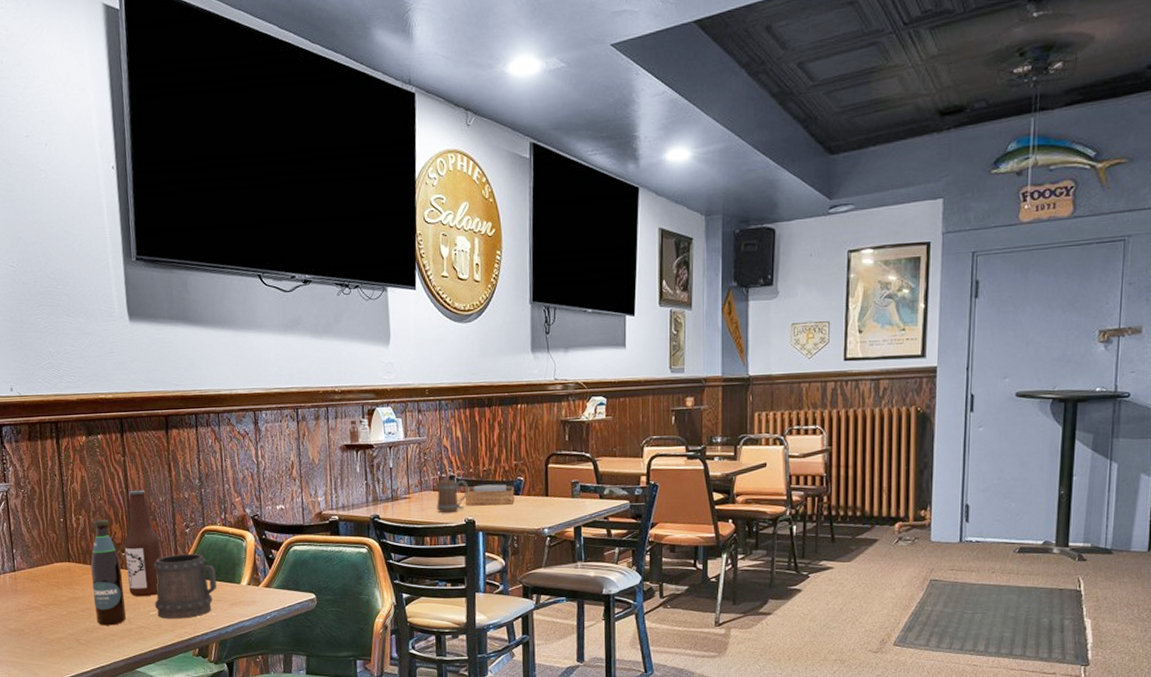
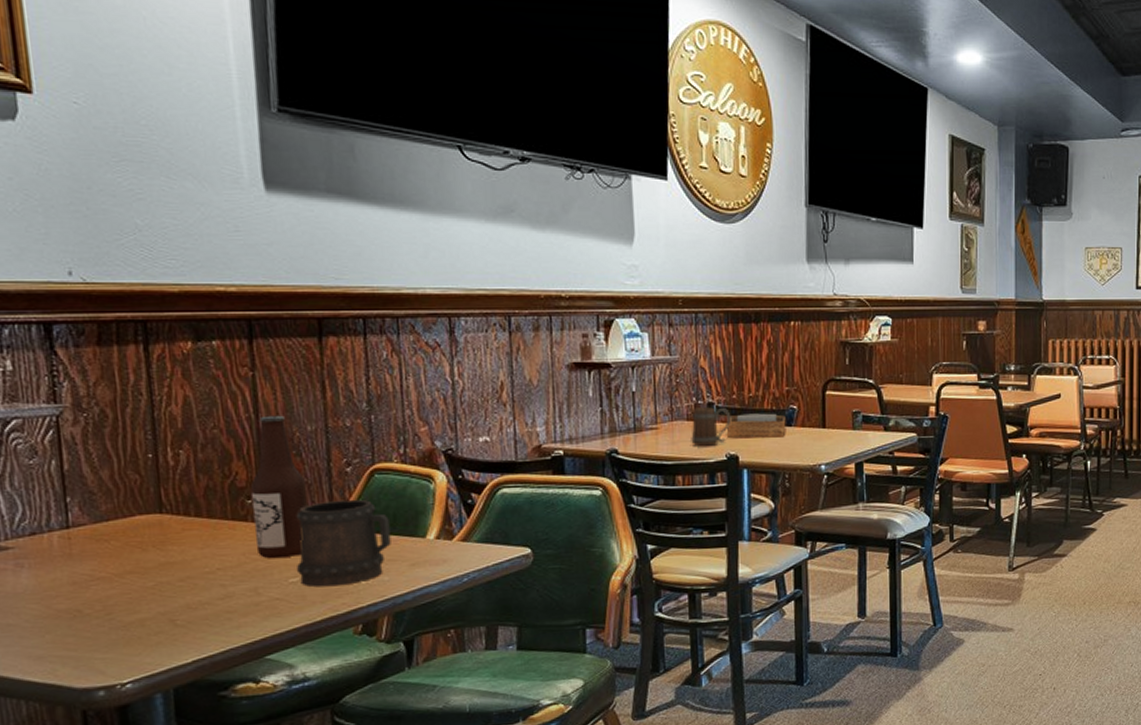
bottle: present [90,520,127,626] -> none [196,455,253,600]

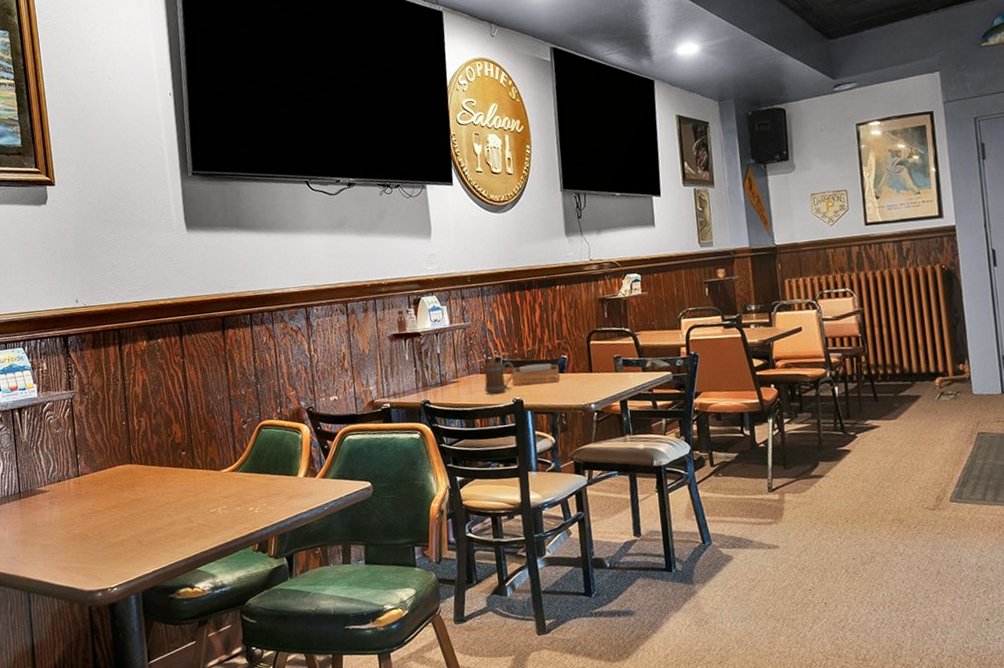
root beer bottle: present [250,415,307,559] -> none [184,389,220,495]
beer mug: present [296,499,391,588] -> none [213,448,275,516]

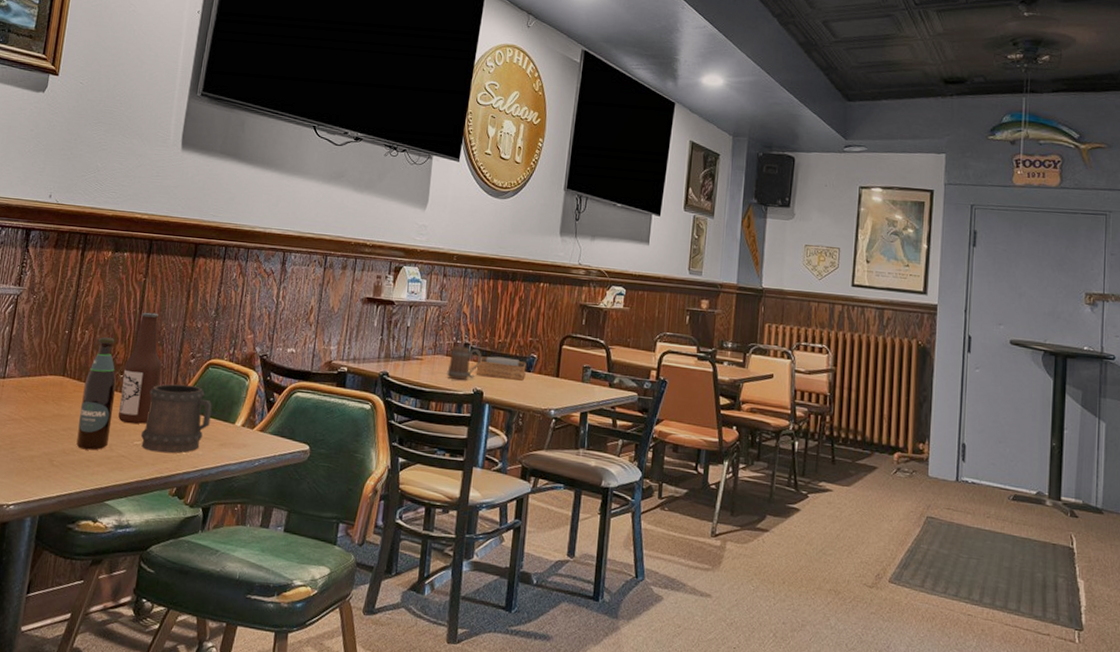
bottle: none [152,420,188,526] -> present [76,337,117,450]
root beer bottle: none [184,389,220,495] -> present [118,312,162,424]
beer mug: none [213,448,275,516] -> present [140,384,212,453]

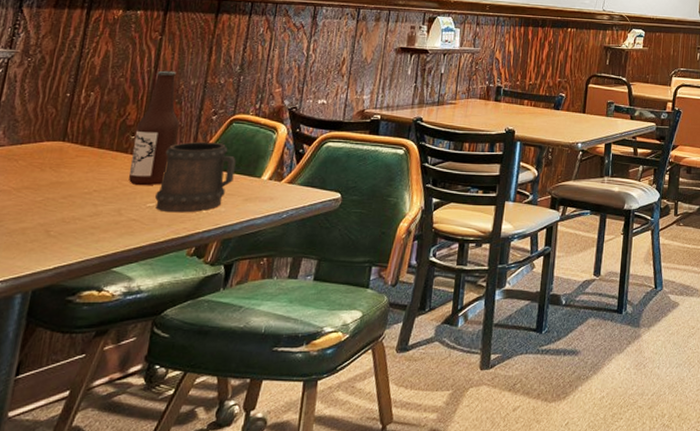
bottle: present [76,337,117,450] -> none [78,98,127,217]
beer mug: present [447,345,482,380] -> none [480,88,514,121]
napkin holder: present [476,356,527,382] -> none [507,97,555,119]

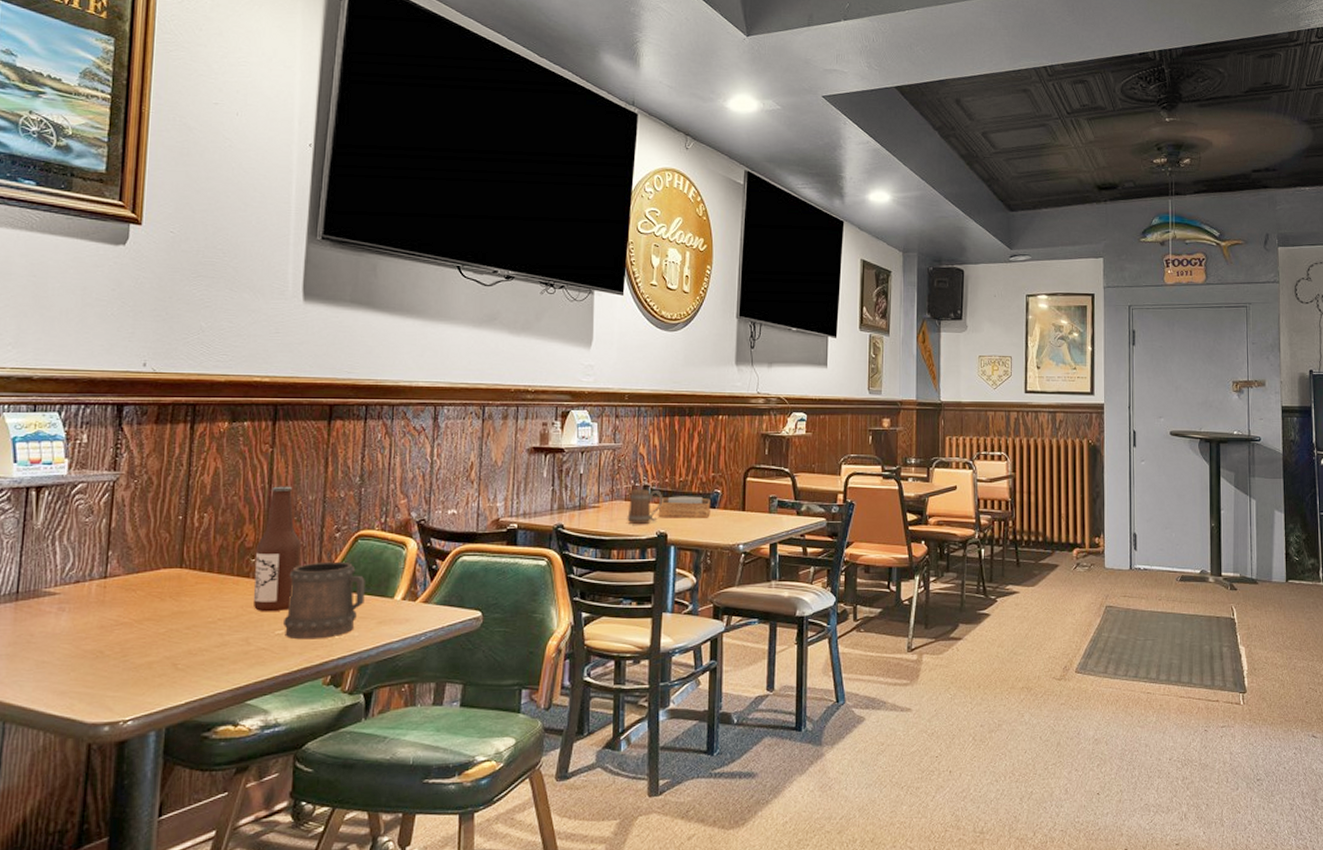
beer mug: none [480,88,514,121] -> present [627,488,663,524]
napkin holder: none [507,97,555,119] -> present [658,496,711,519]

